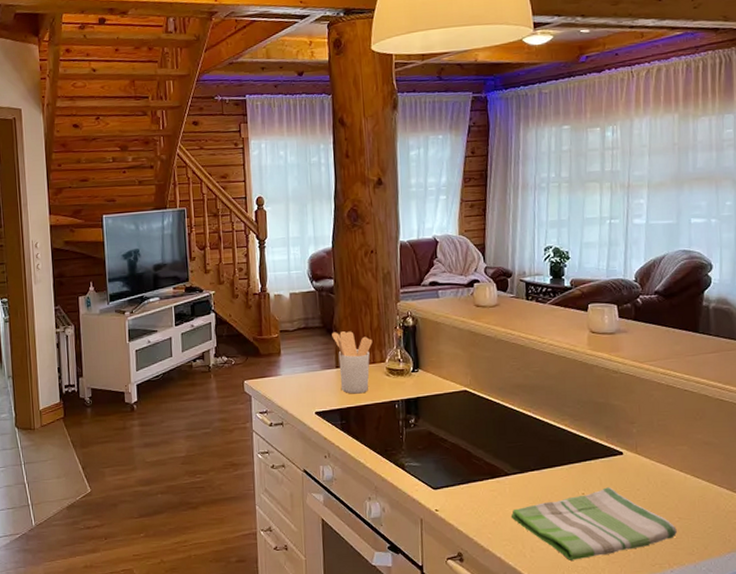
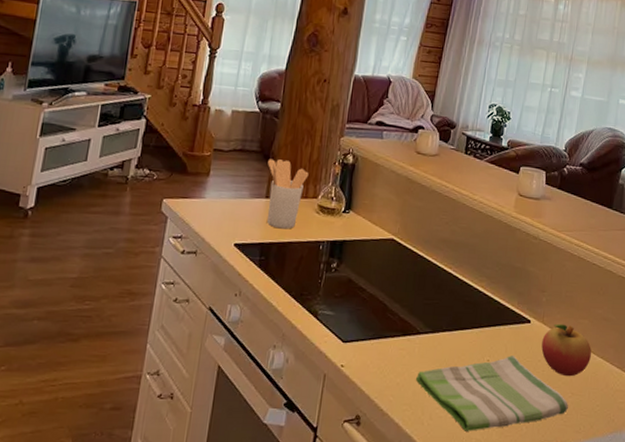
fruit: none [638,452,695,503] -> present [541,324,591,377]

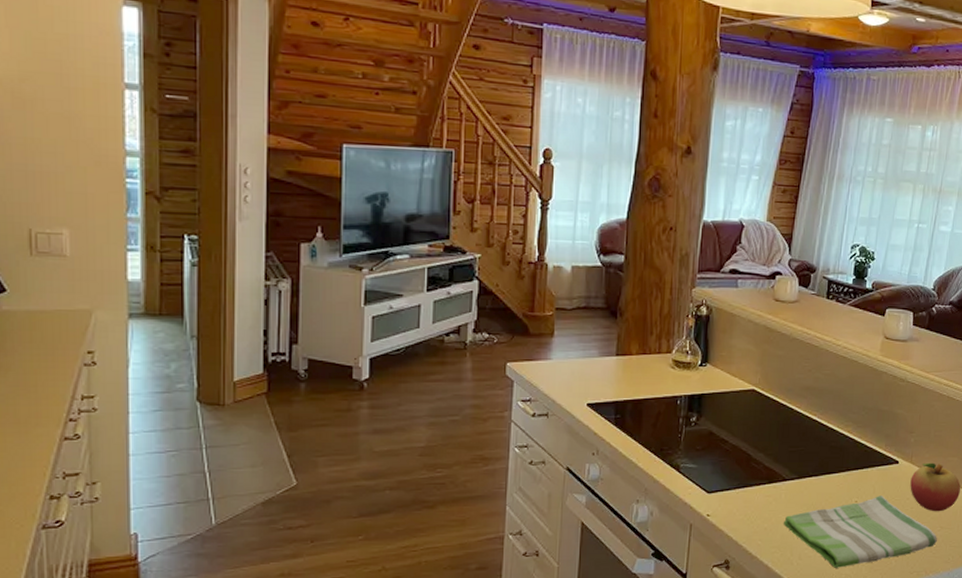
utensil holder: present [267,159,309,229] -> none [615,315,661,386]

